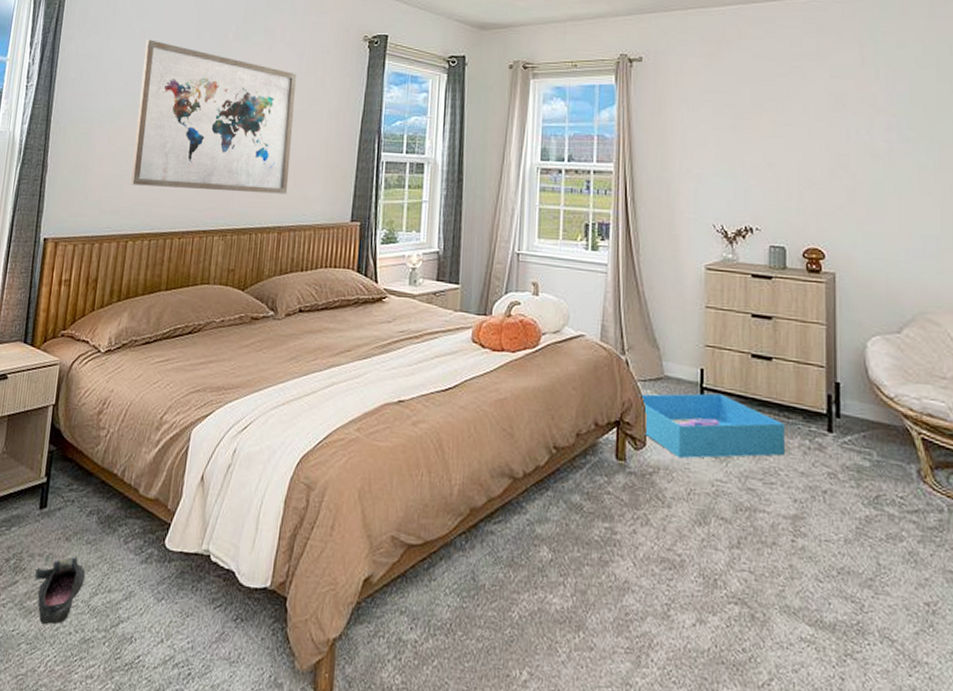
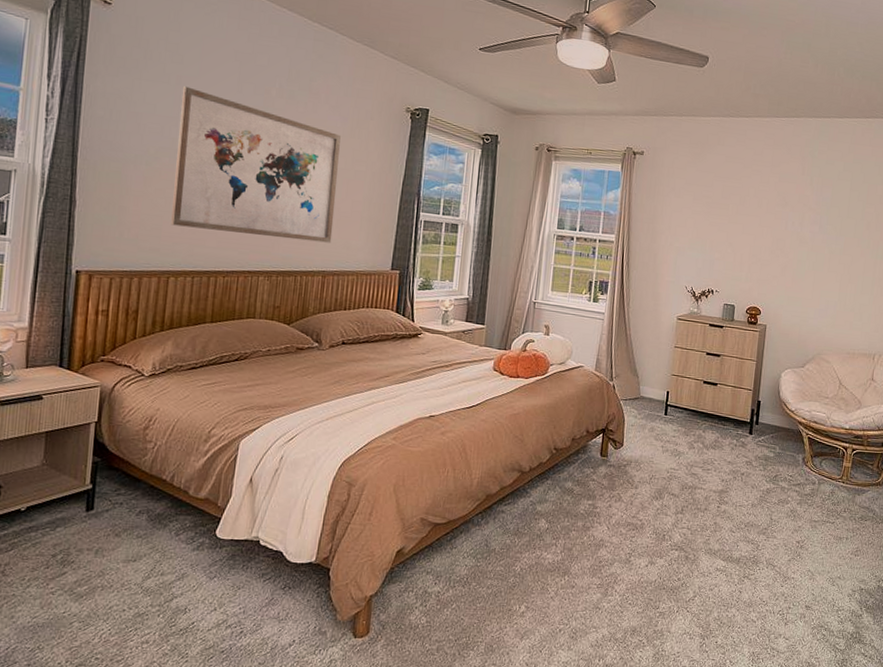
shoe: present [35,556,86,625] -> none [85,549,138,606]
storage bin: present [639,393,784,459] -> none [621,409,721,455]

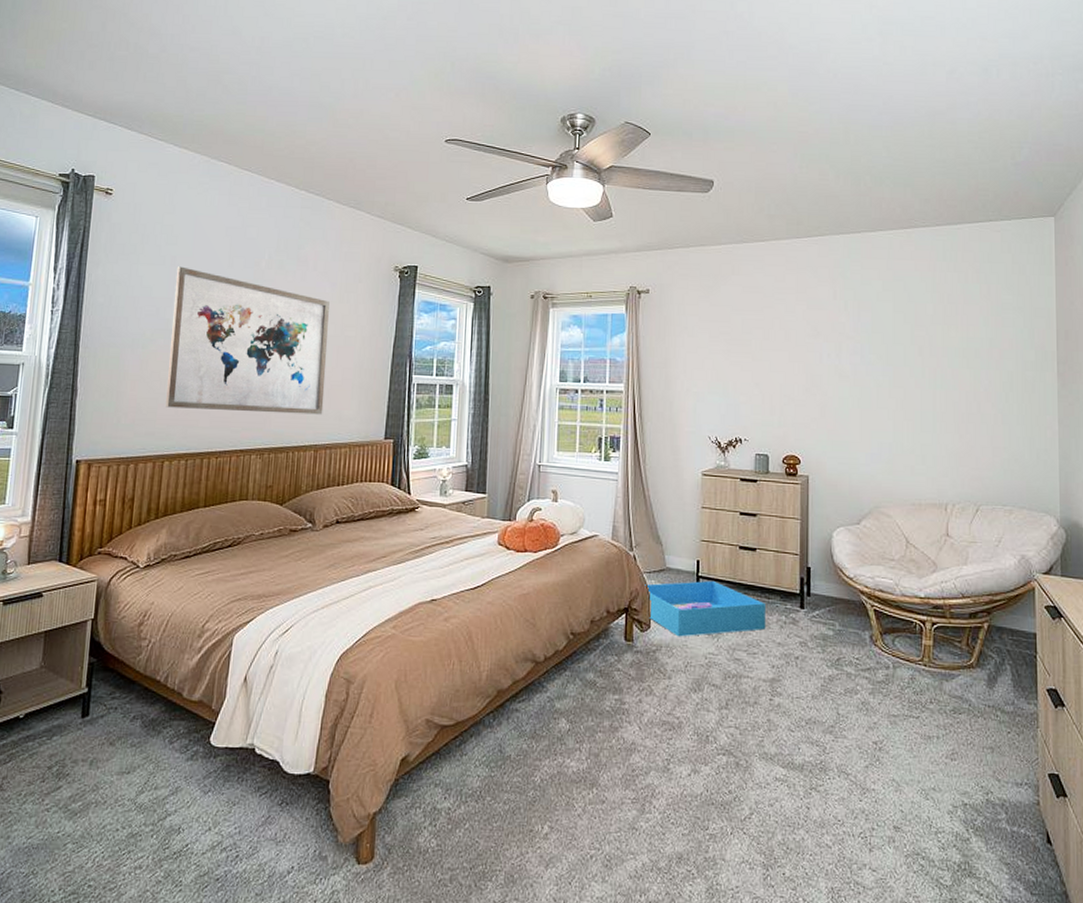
storage bin: none [621,409,721,455] -> present [645,581,765,637]

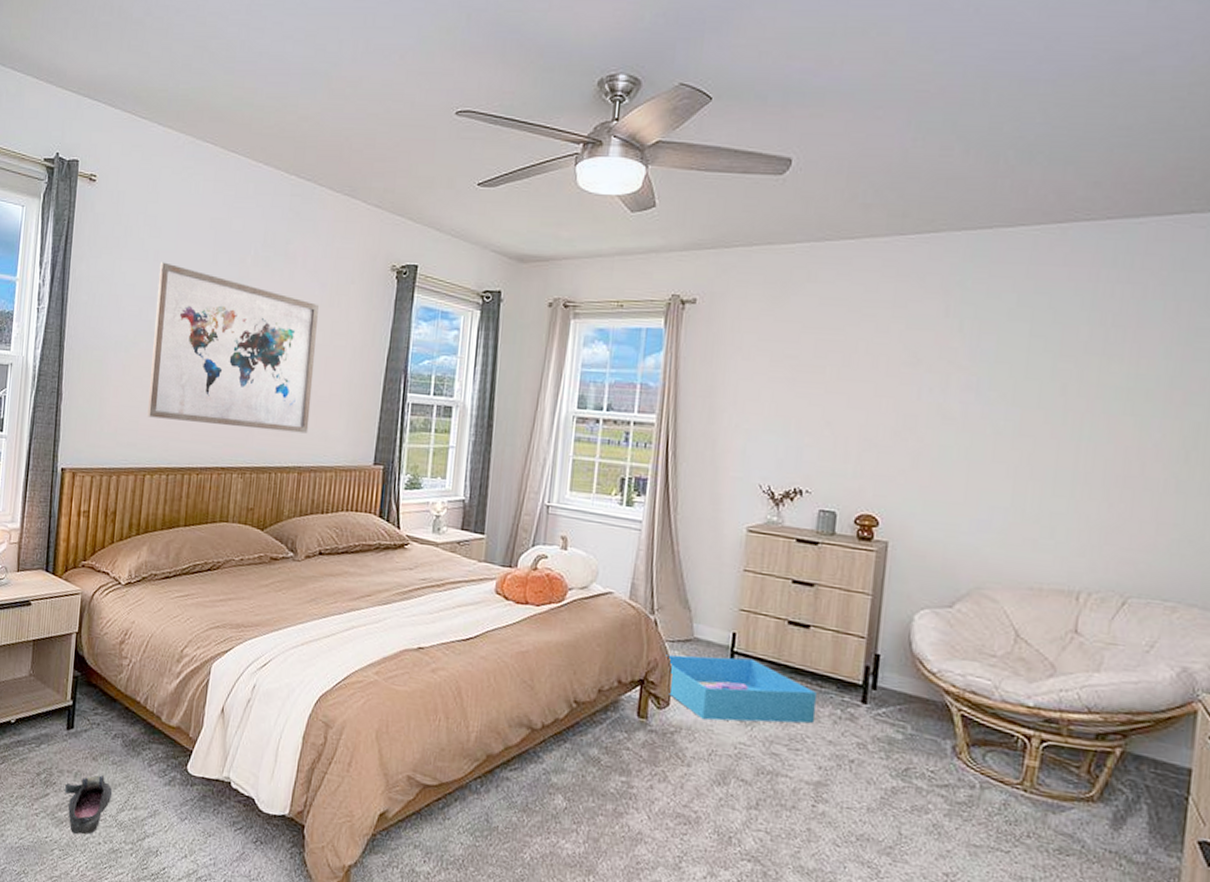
shoe: none [79,759,132,825] -> present [65,775,113,835]

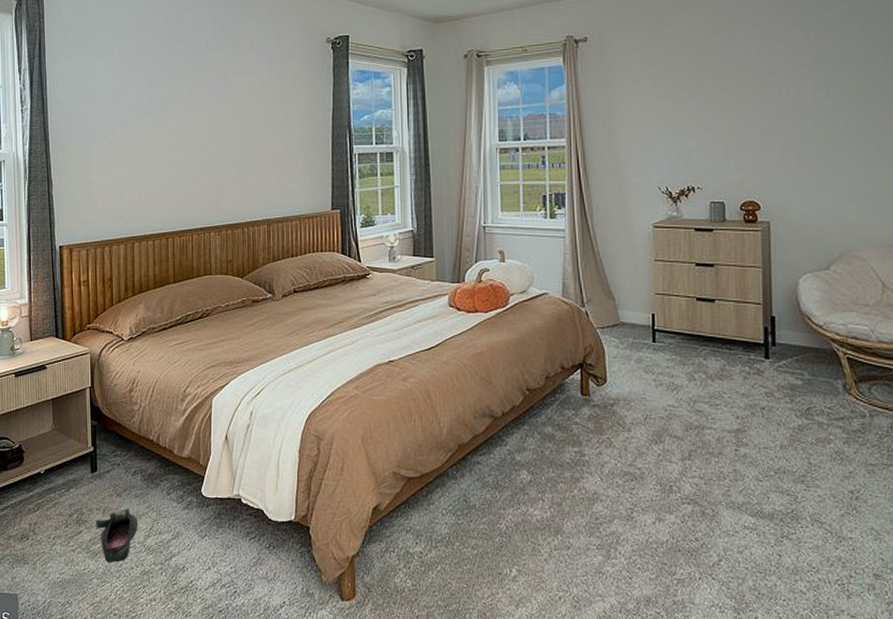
wall art: present [147,262,319,434] -> none [125,57,272,193]
storage bin: present [666,654,816,724] -> none [599,334,727,390]

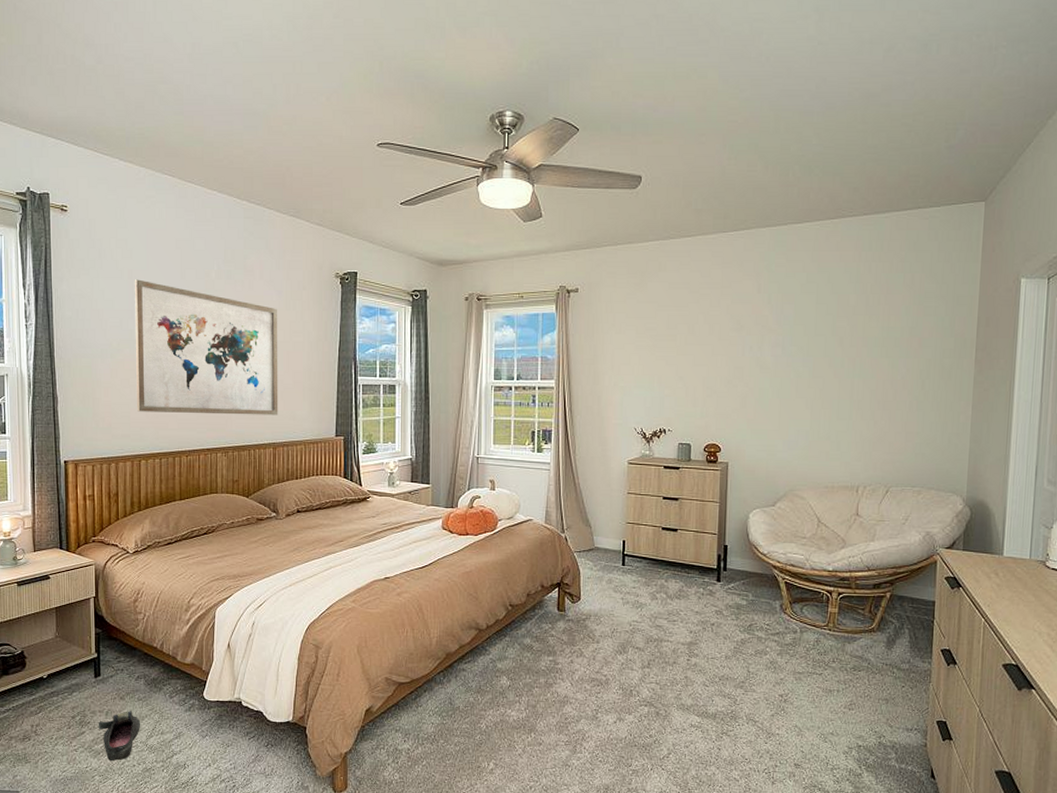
wall art: none [125,57,272,193] -> present [134,279,278,415]

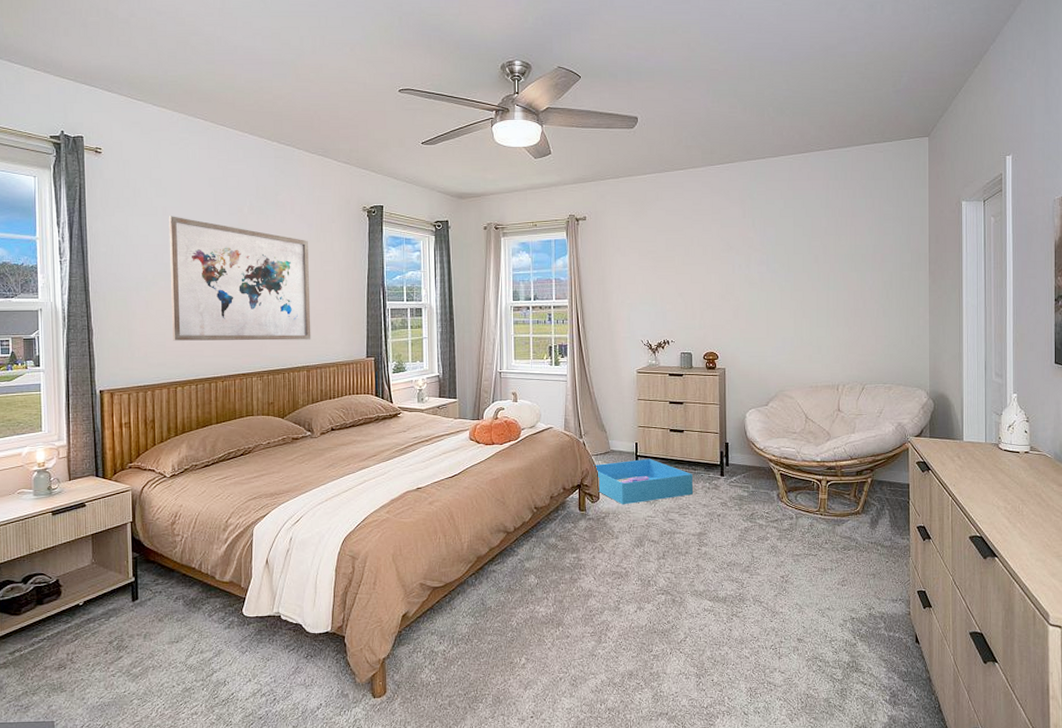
shoe: present [99,711,141,762] -> none [137,632,180,684]
storage bin: none [575,559,685,607] -> present [593,459,693,505]

